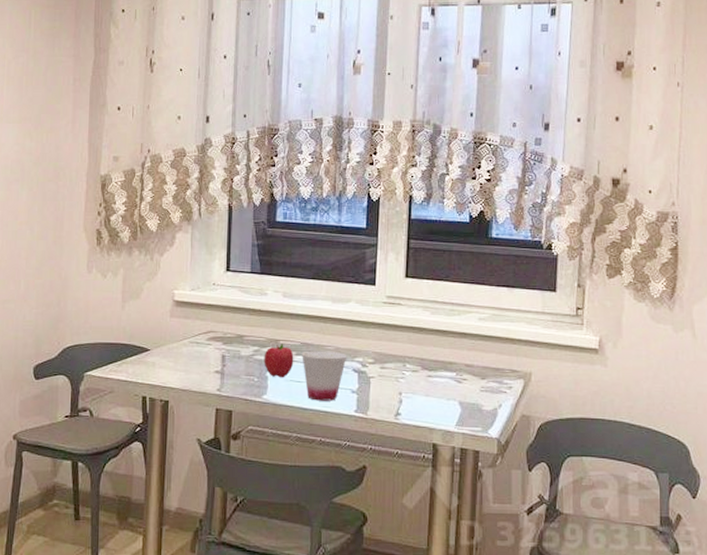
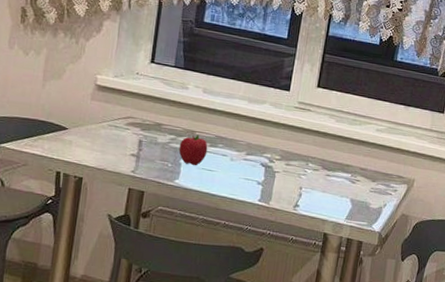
cup: present [302,350,347,401] -> none [215,143,257,190]

